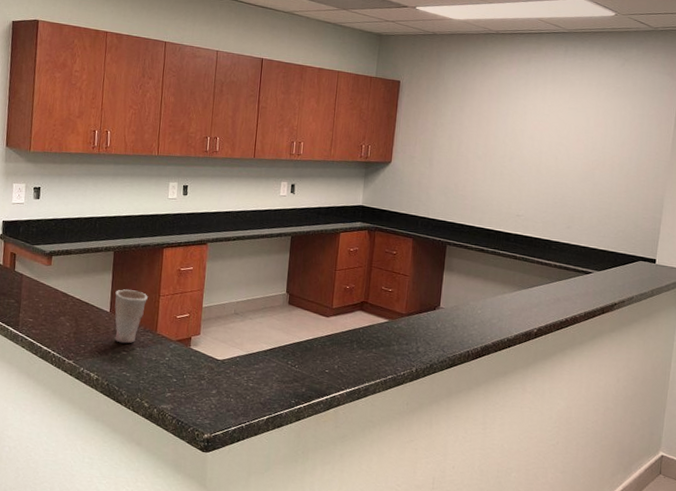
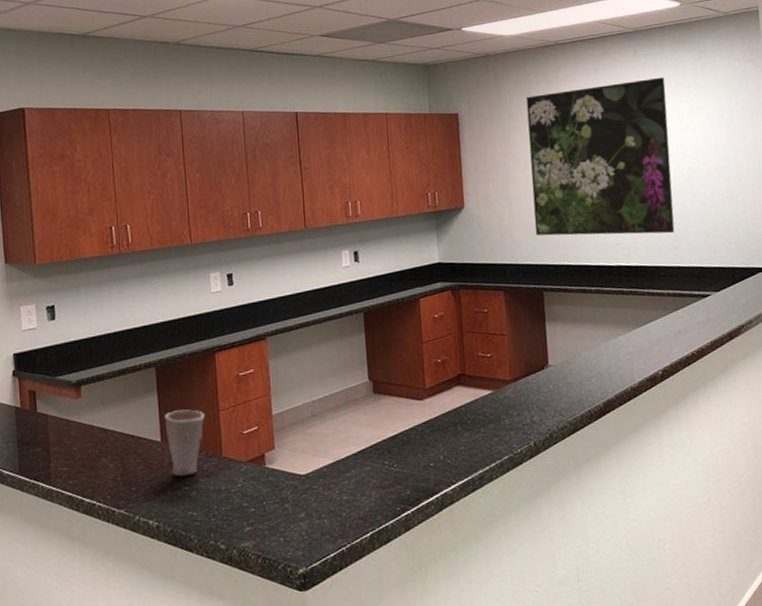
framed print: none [449,75,588,215] -> present [525,77,675,236]

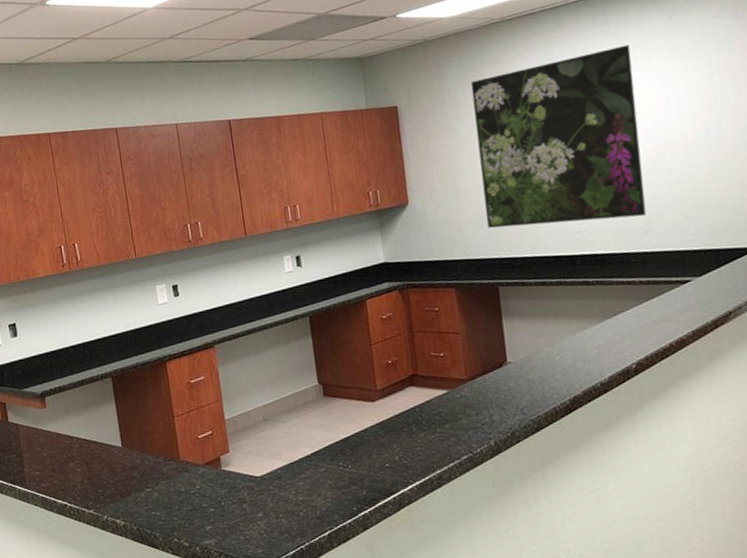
cup: present [164,409,205,477] -> none [123,416,161,480]

